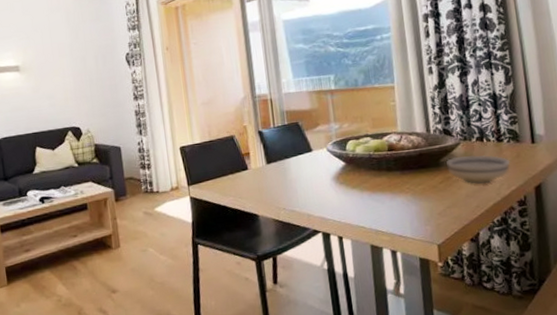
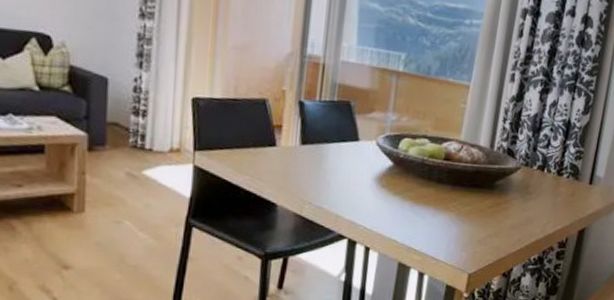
bowl: present [446,155,511,184] -> none [499,182,564,218]

